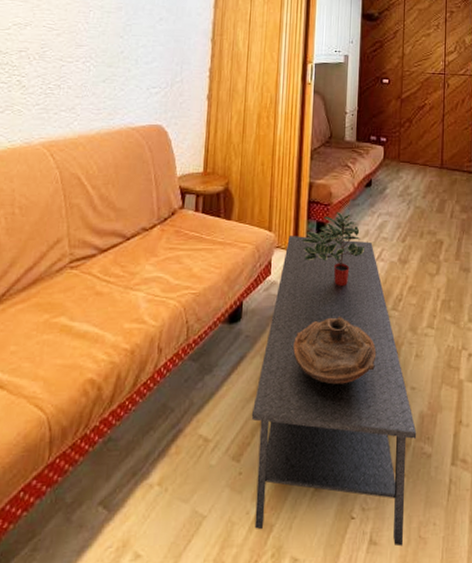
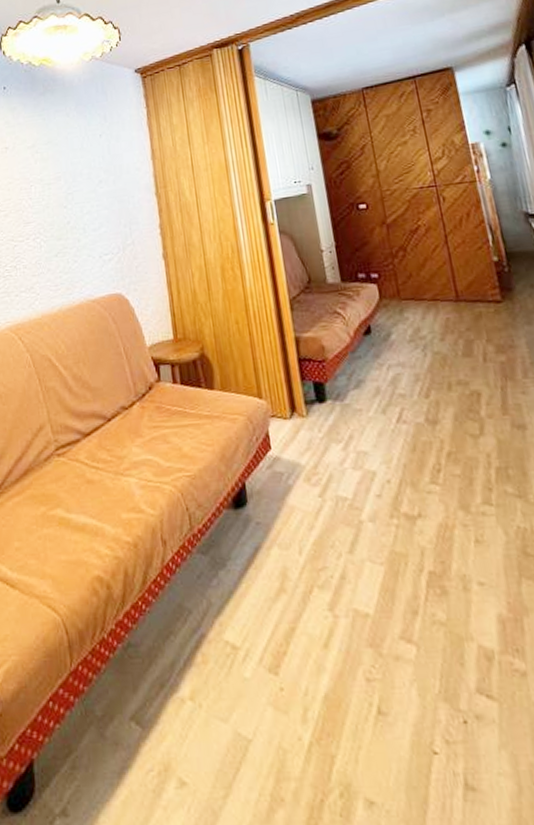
coffee table: present [251,236,417,547] -> none [280,400,514,796]
decorative bowl: present [293,317,377,385] -> none [314,495,424,580]
potted plant: present [303,212,364,286] -> none [300,368,380,457]

